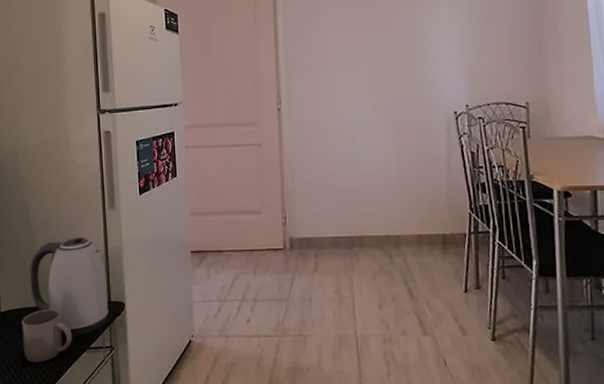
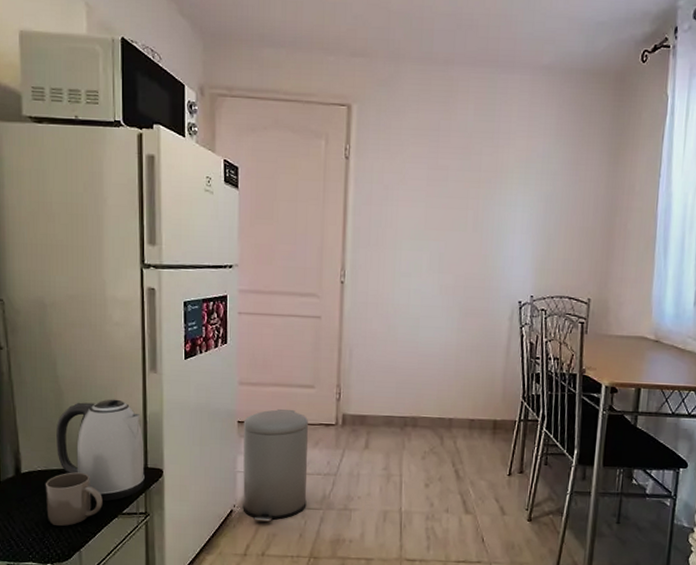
pedal bin: none [196,237,262,351] -> present [243,409,308,522]

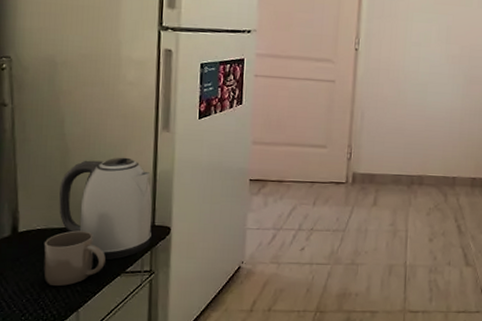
pedal bin: present [243,409,308,522] -> none [251,168,319,277]

